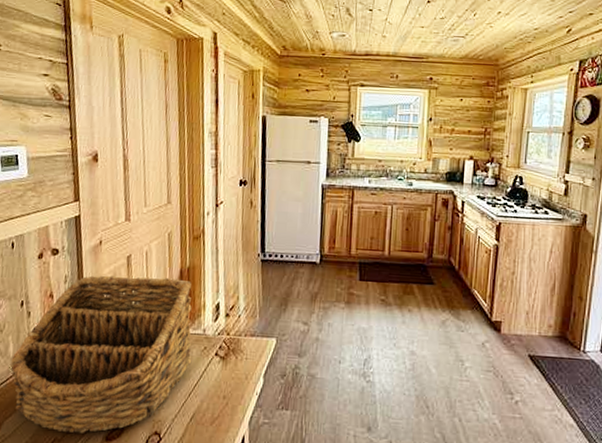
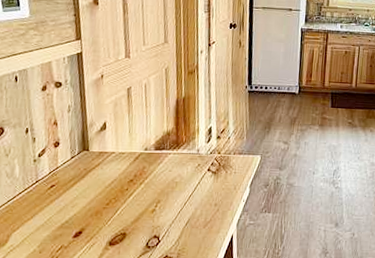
basket: present [10,275,192,433] -> none [17,105,187,240]

